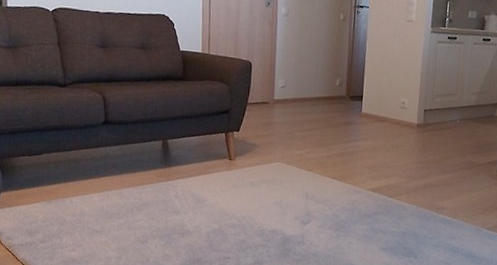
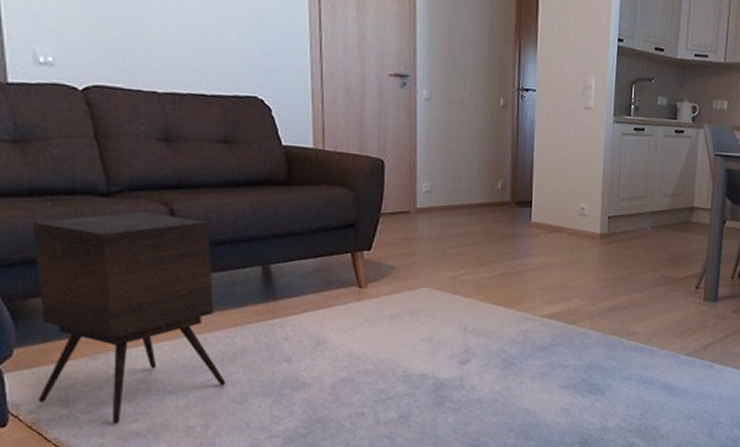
side table: none [13,98,134,252] -> present [32,211,227,424]

